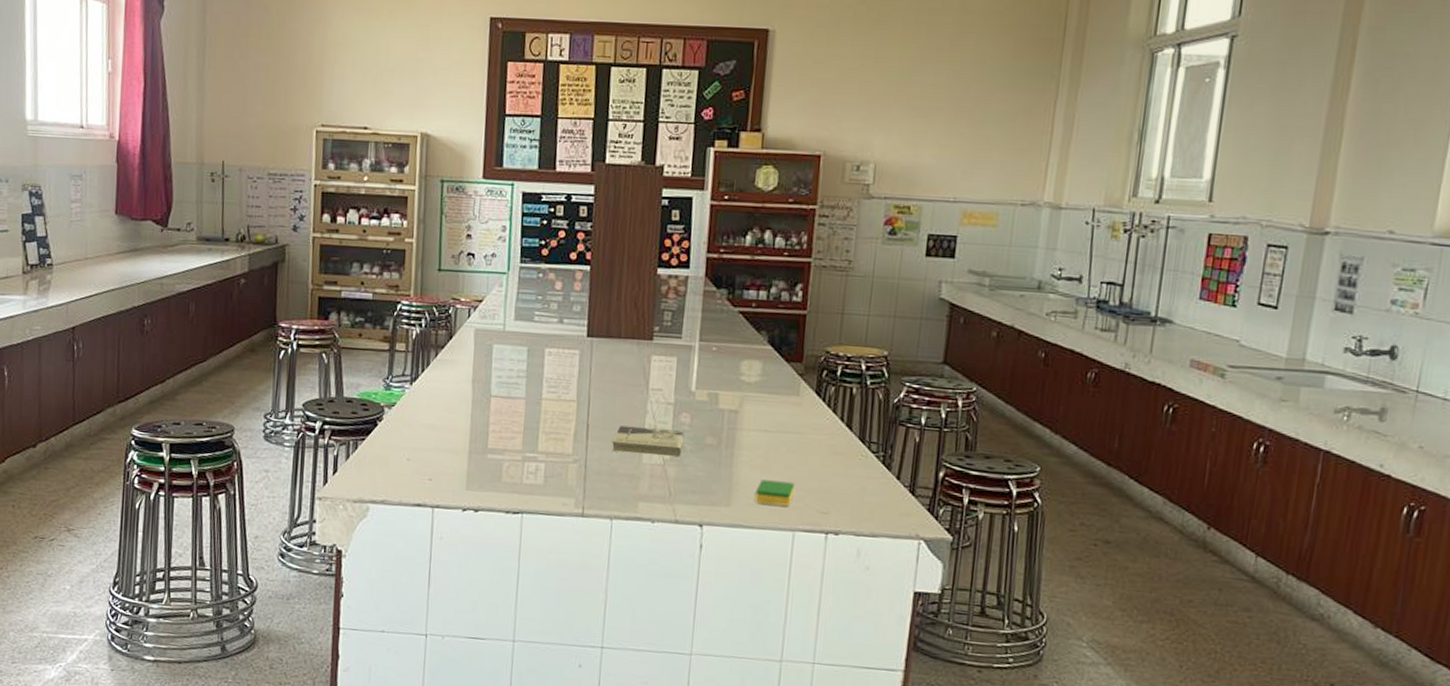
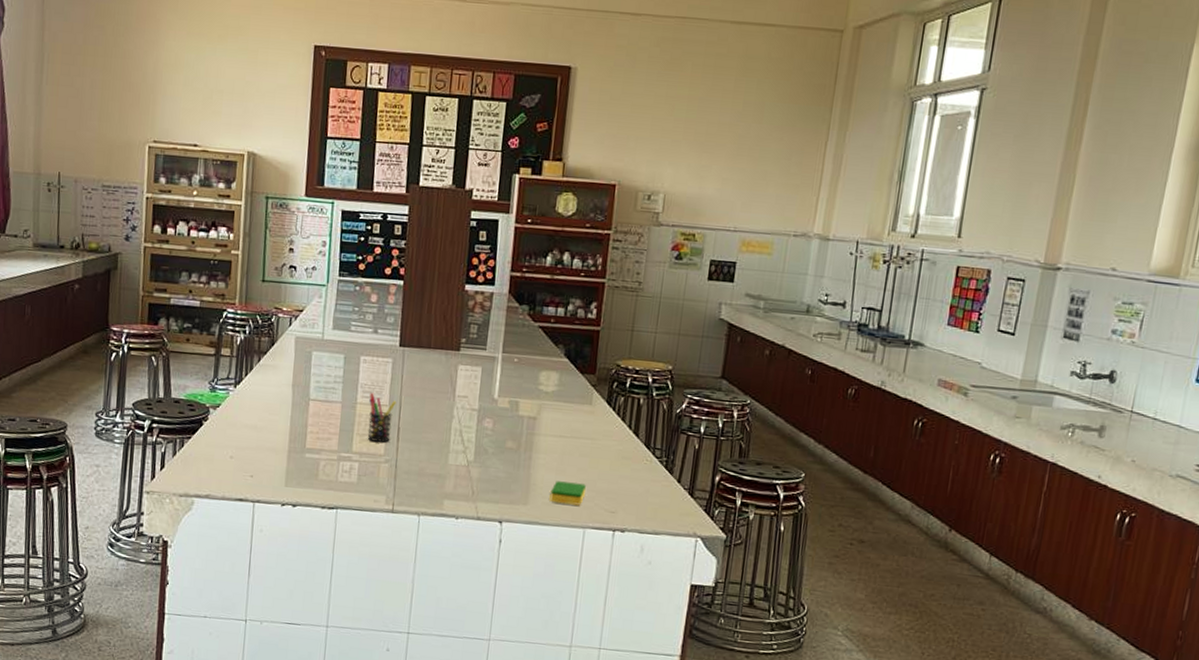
pen holder: none [553,387,585,441] -> present [367,393,397,443]
book: present [612,425,685,458] -> none [420,429,488,460]

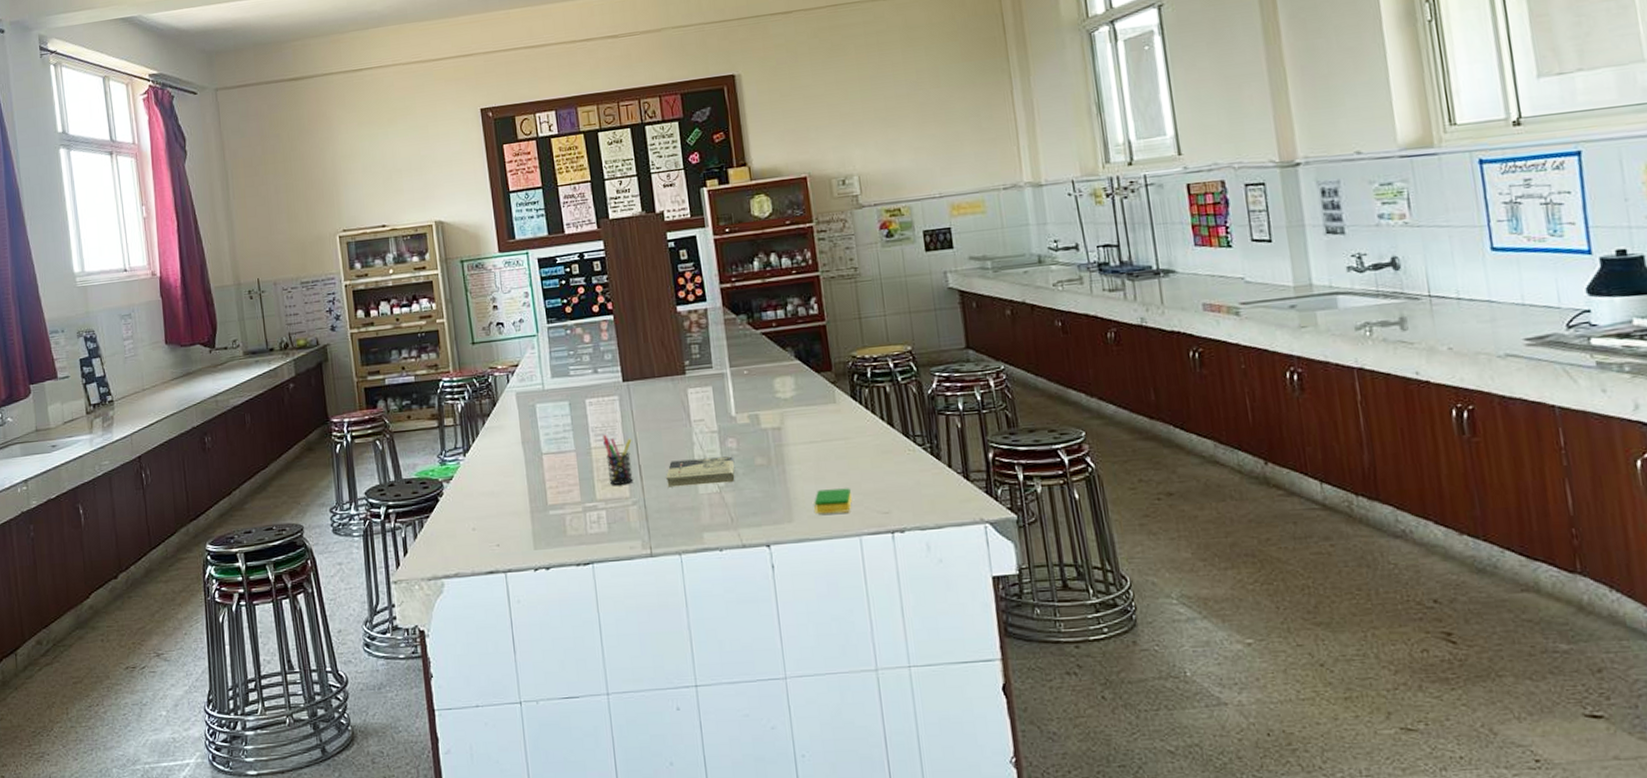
book: none [420,429,488,460] -> present [666,456,735,488]

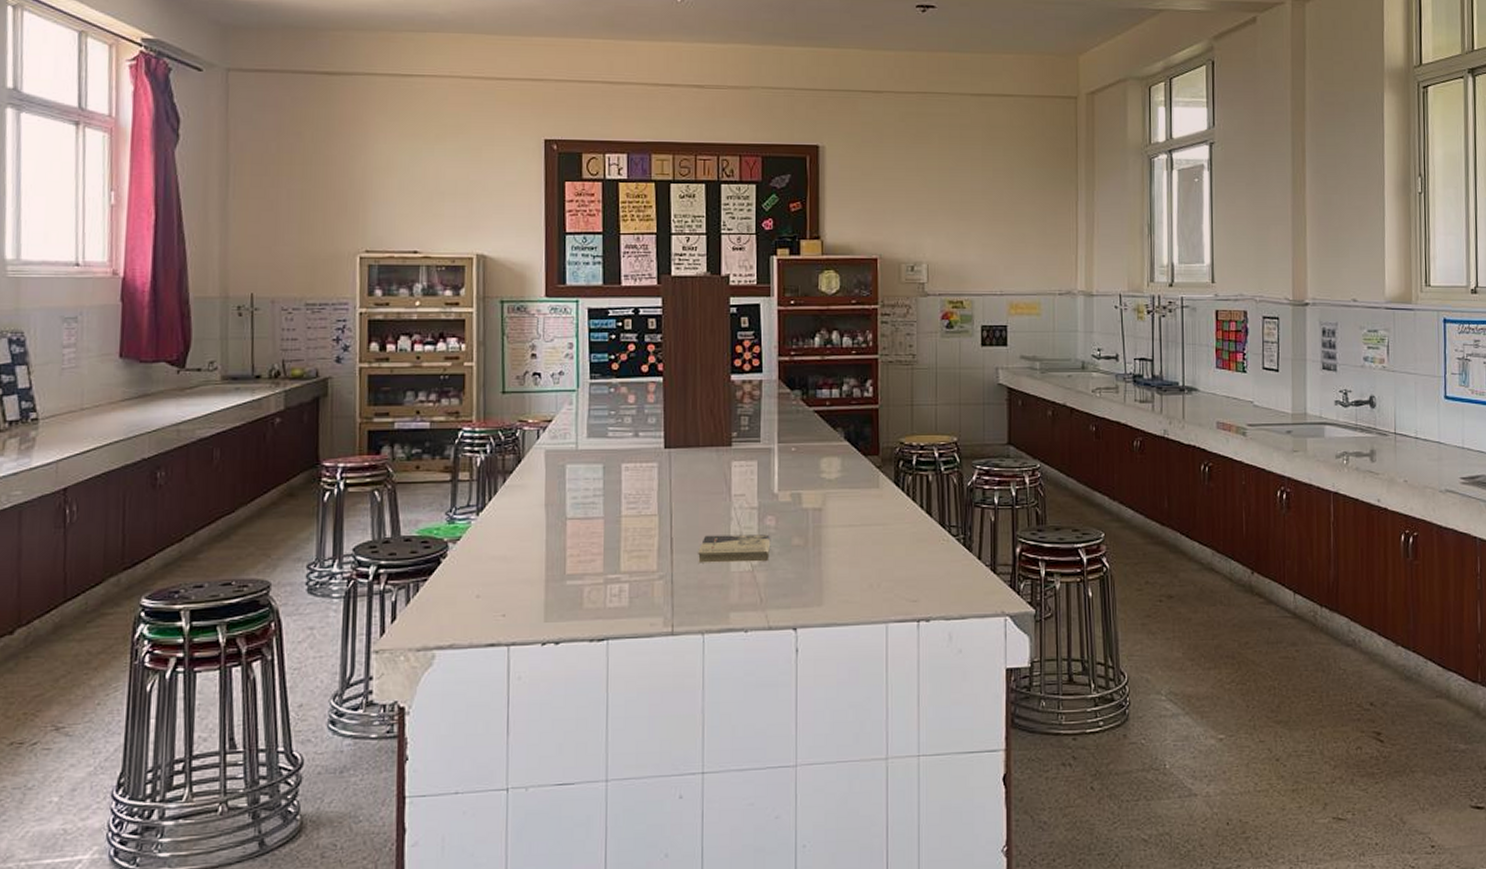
pen holder: present [603,434,634,485] -> none [635,503,666,557]
dish sponge: present [814,488,852,515] -> none [846,574,883,599]

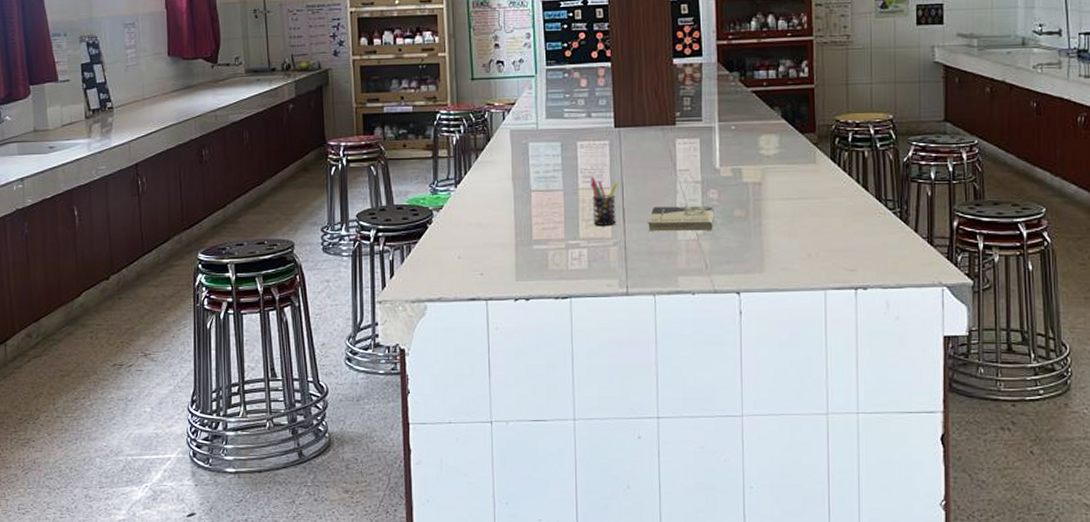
pen holder: none [635,503,666,557] -> present [591,177,618,225]

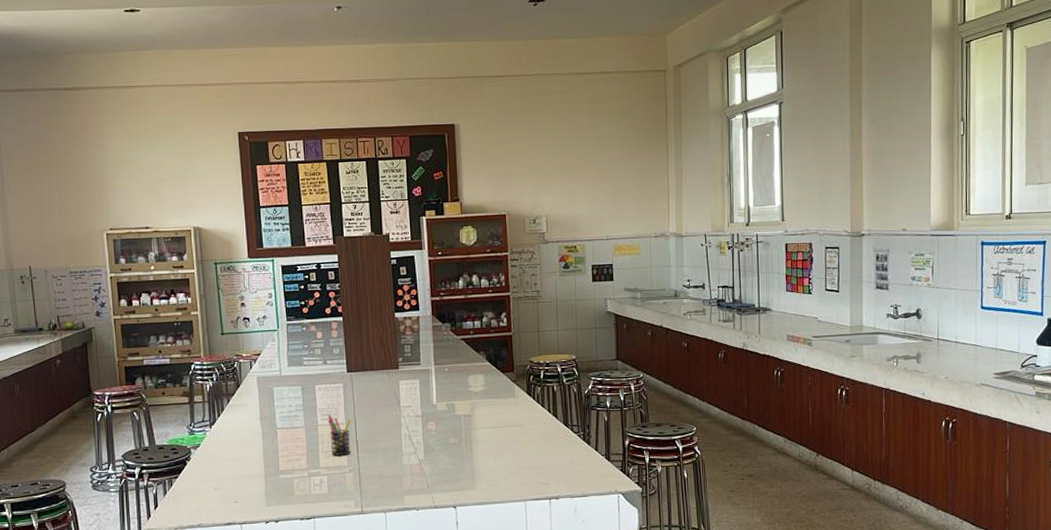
book: present [648,206,714,232] -> none [378,436,433,459]

